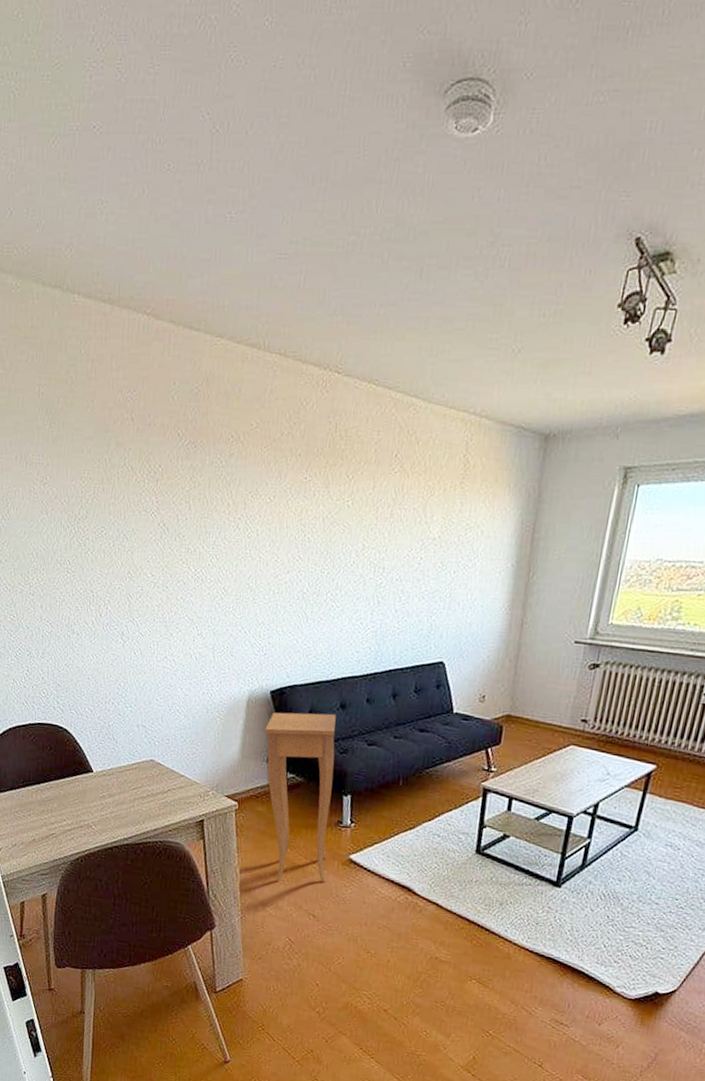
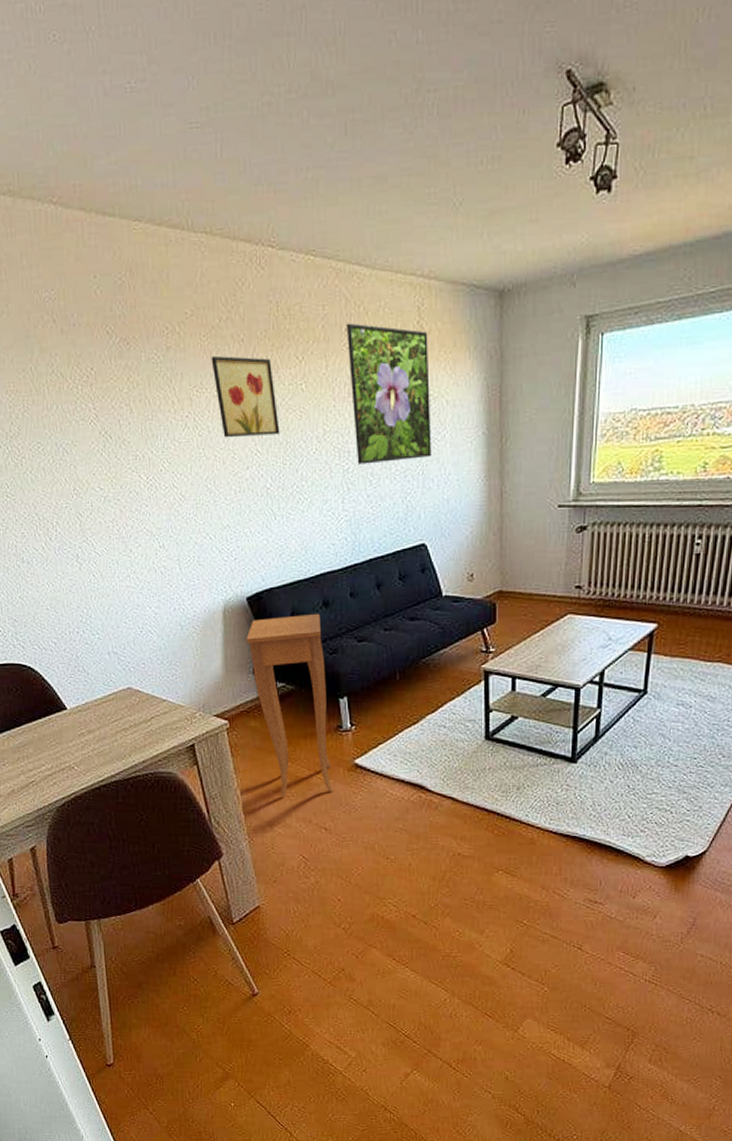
wall art: none [268,466,324,545] -> present [211,355,280,438]
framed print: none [390,449,473,582] -> present [346,323,432,464]

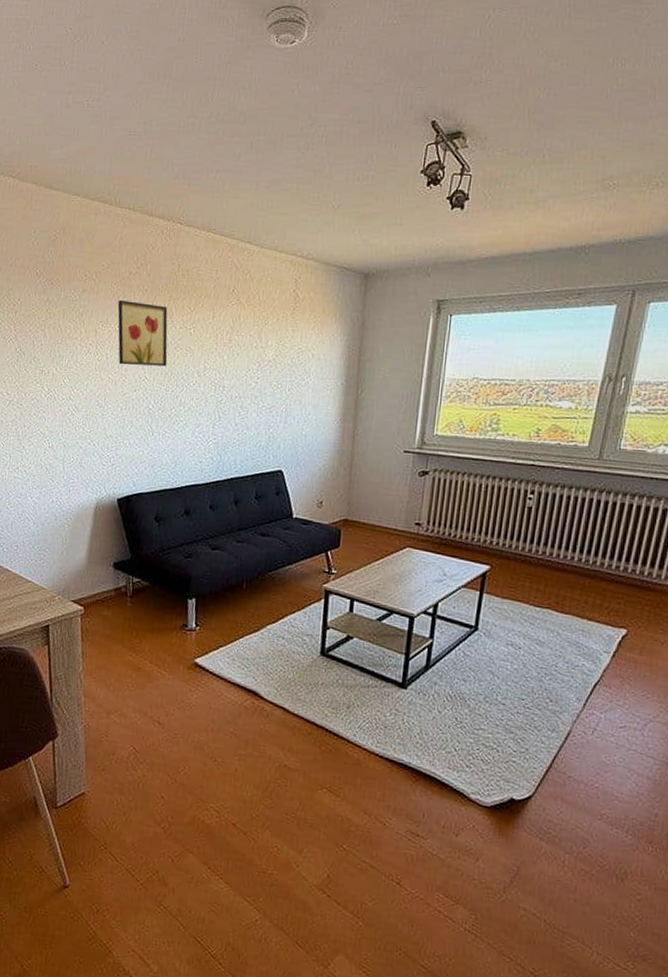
side table: present [246,613,333,798] -> none [111,519,181,688]
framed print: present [346,323,432,464] -> none [230,286,302,399]

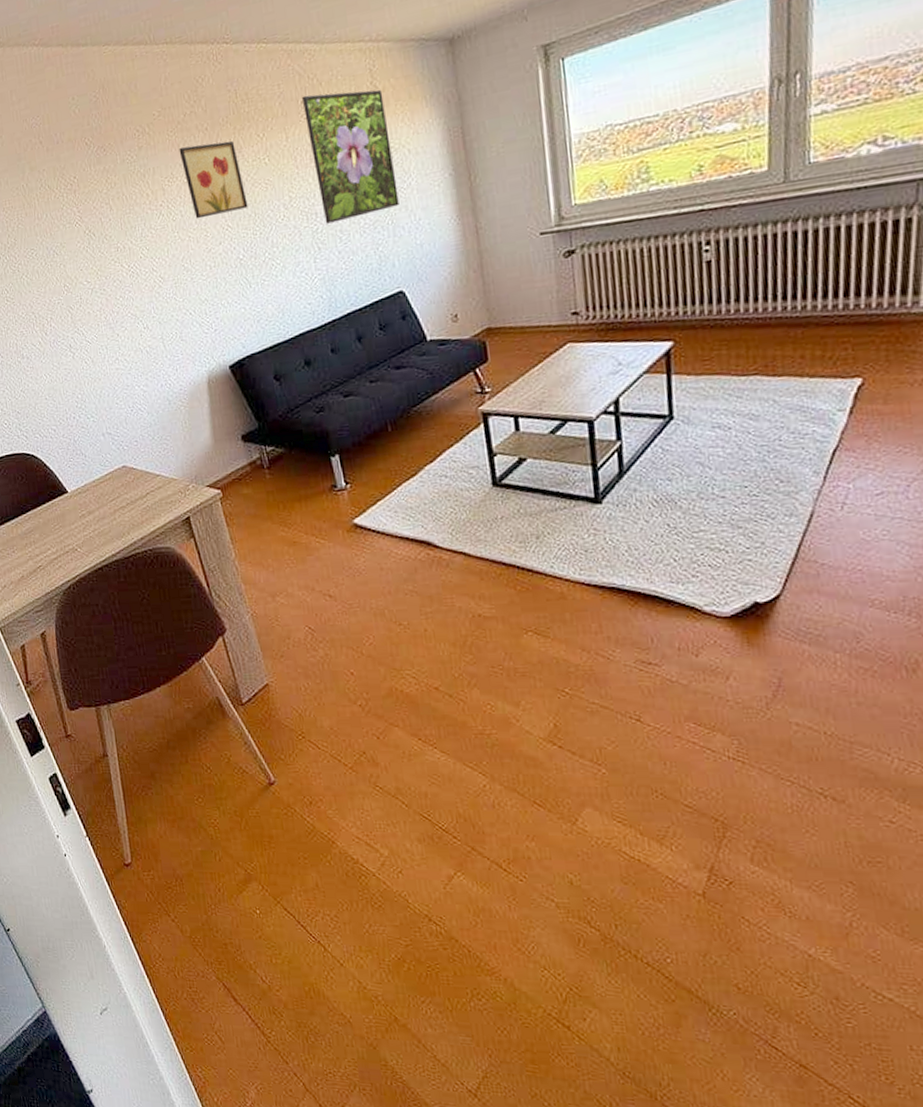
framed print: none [230,286,302,399] -> present [301,89,400,224]

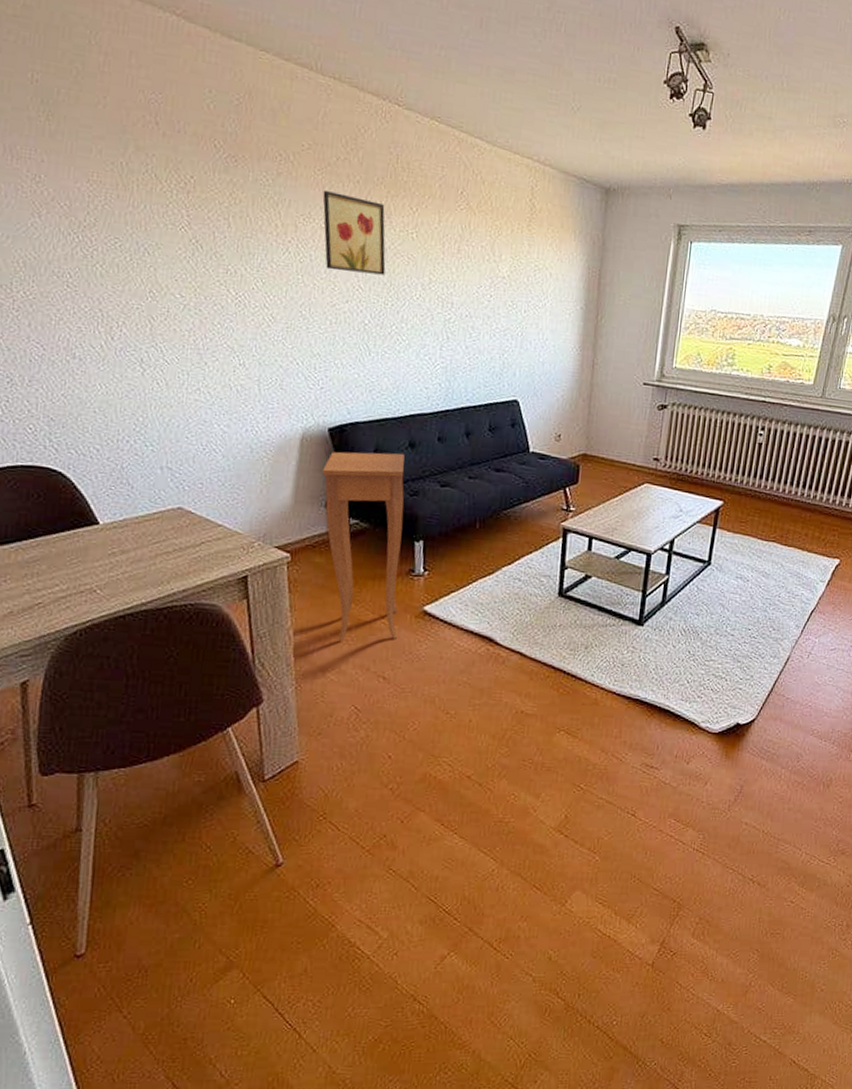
side table: none [232,373,334,566] -> present [322,451,405,641]
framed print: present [301,89,400,224] -> none [459,187,539,322]

